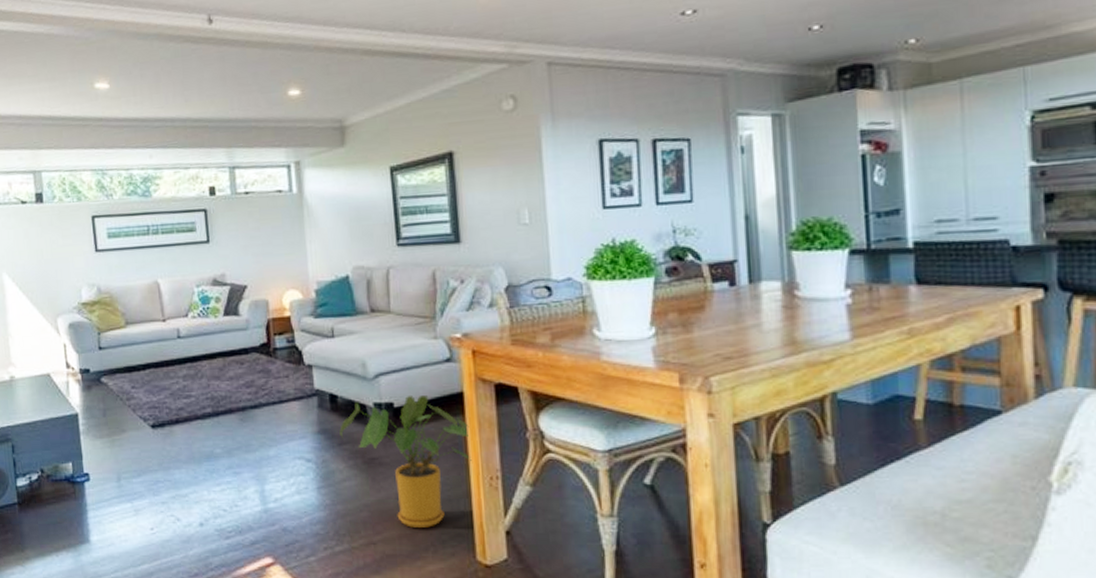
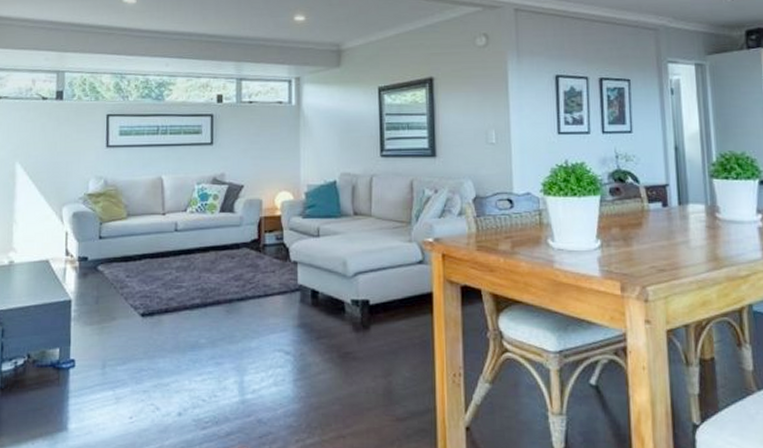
house plant: present [340,395,472,528] -> none [318,294,438,422]

